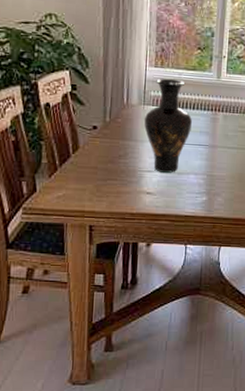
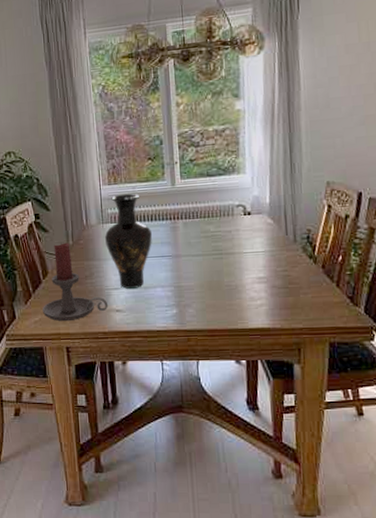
candle holder: none [68,118,140,200] -> present [43,242,109,322]

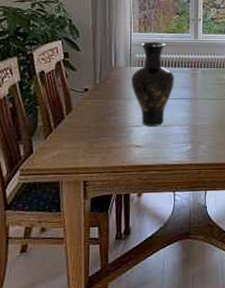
candle holder: present [43,242,109,322] -> none [63,81,129,157]

